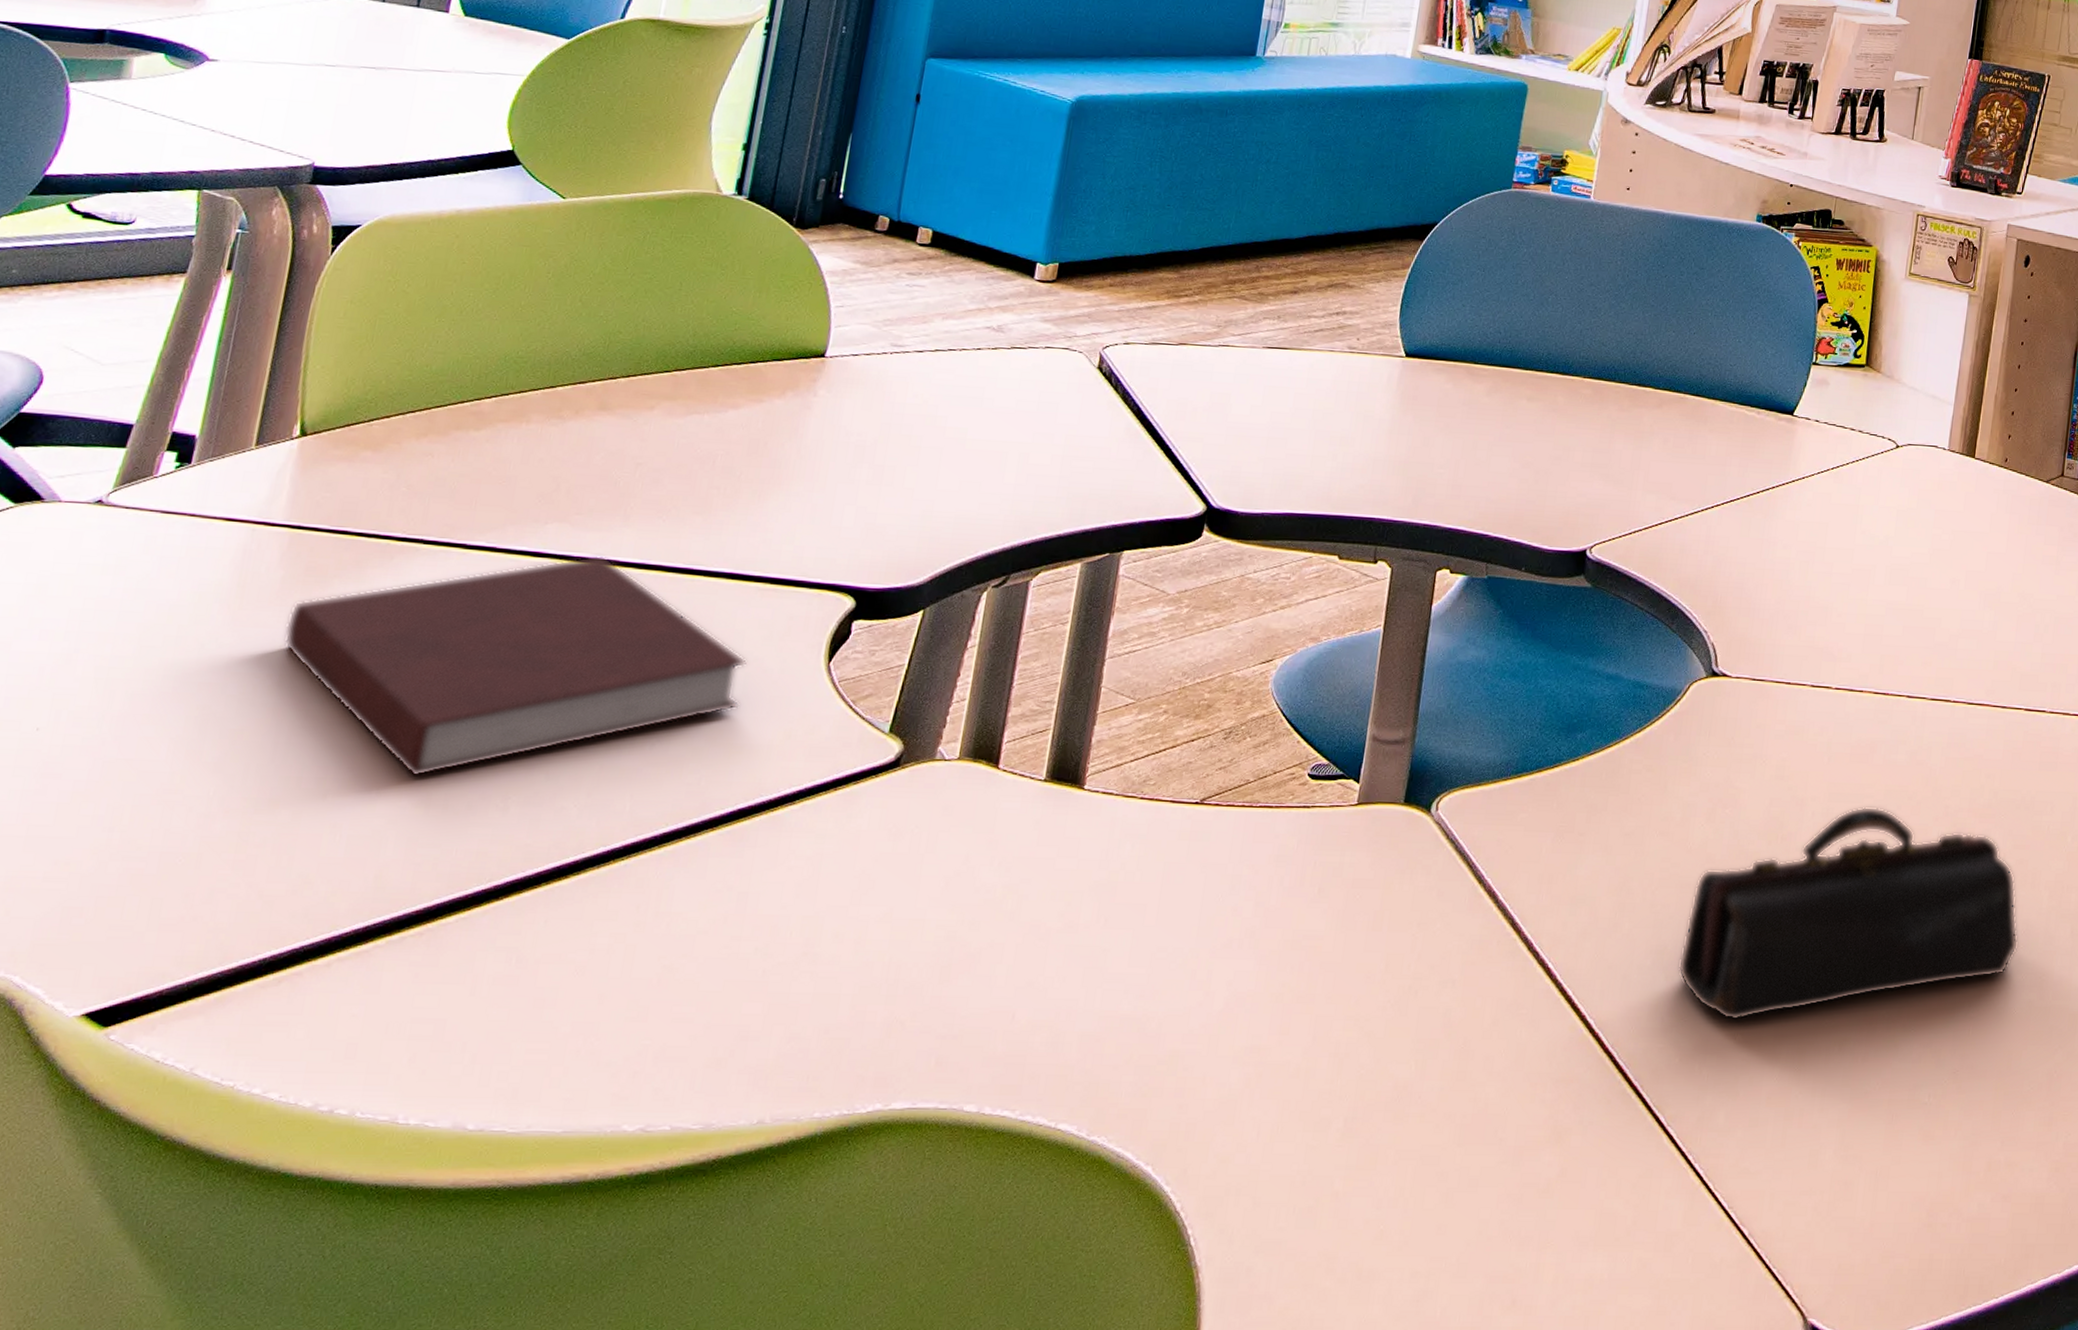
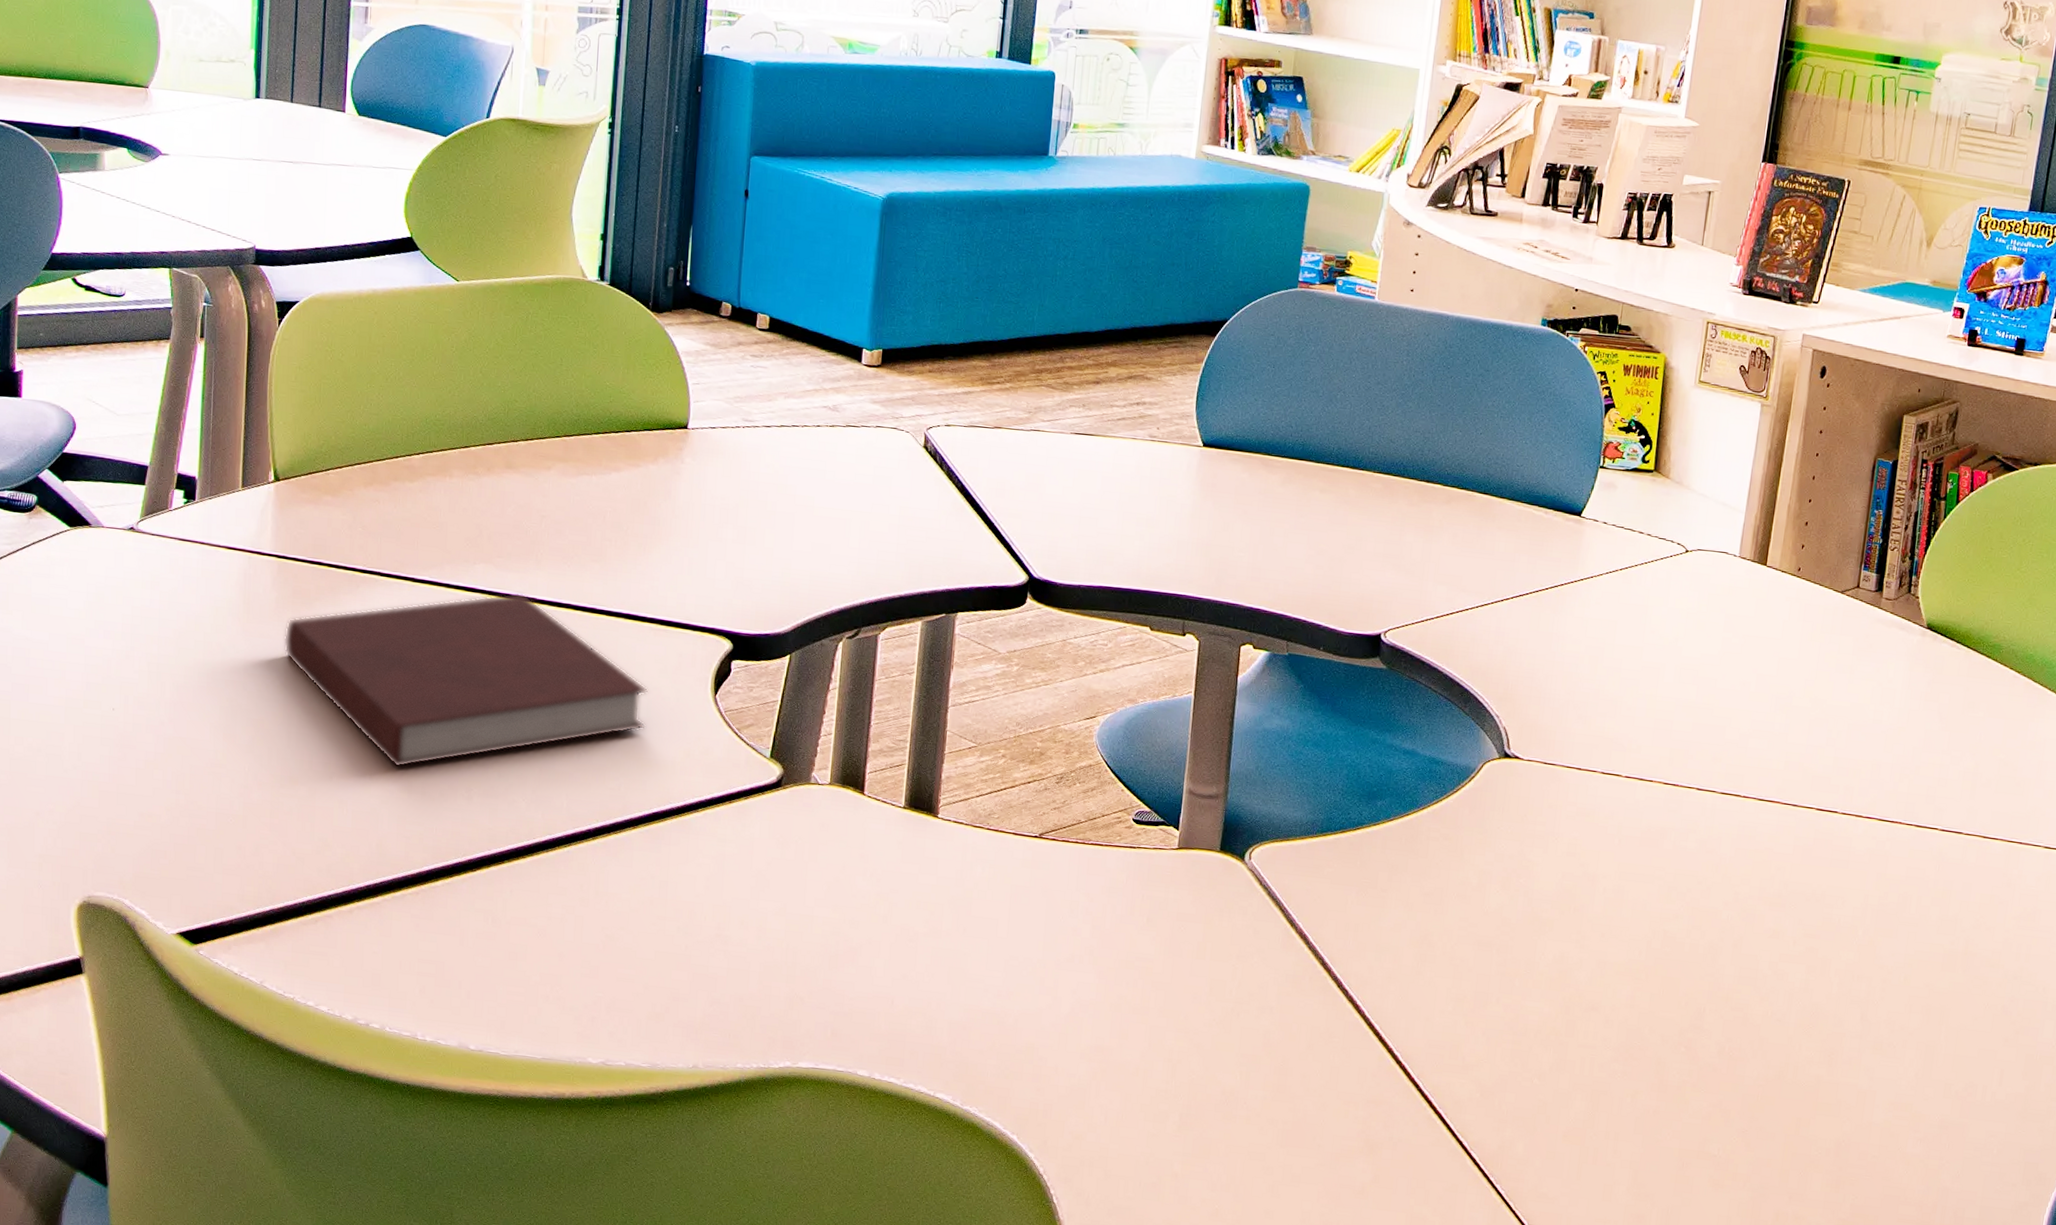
pencil case: present [1677,806,2019,1021] -> none [1477,886,1808,1067]

